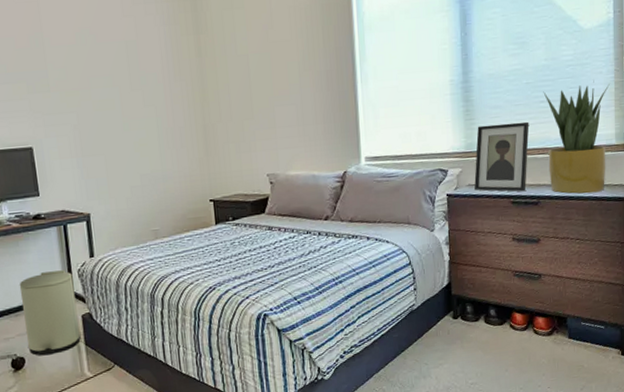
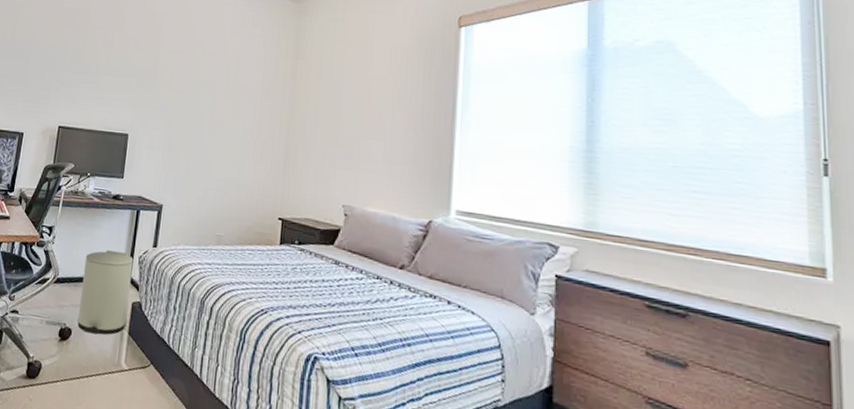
picture frame: present [474,121,530,192] -> none [594,204,676,297]
planter: present [543,80,610,194] -> none [697,179,799,324]

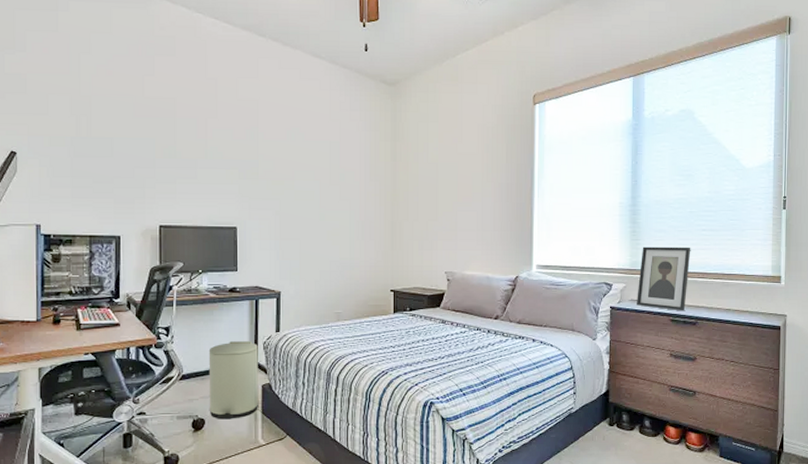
picture frame: none [594,204,676,297] -> present [637,246,691,311]

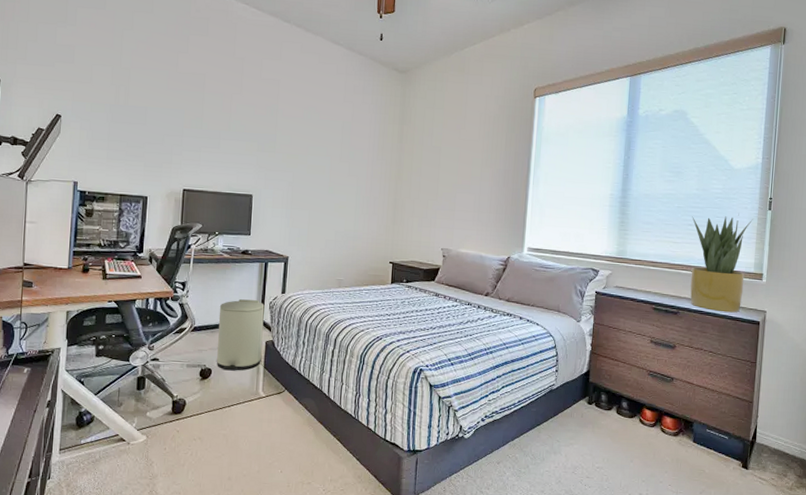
picture frame: present [637,246,691,311] -> none [621,237,677,301]
planter: none [705,215,768,319] -> present [690,214,753,313]

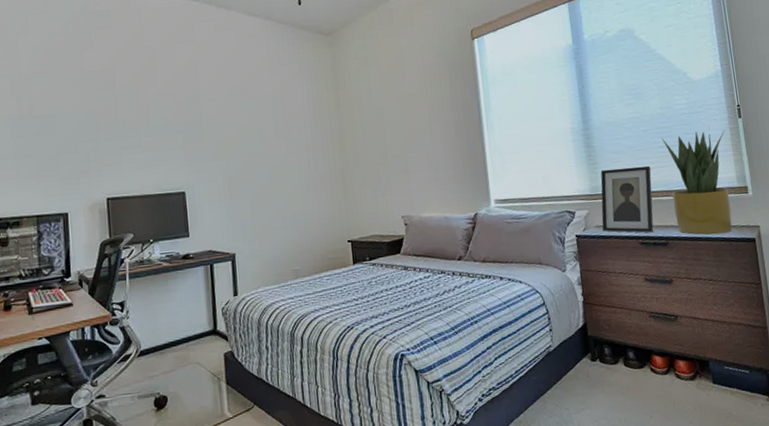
pedal bin: present [217,299,265,371] -> none [166,308,222,395]
picture frame: none [621,237,677,301] -> present [600,165,654,233]

